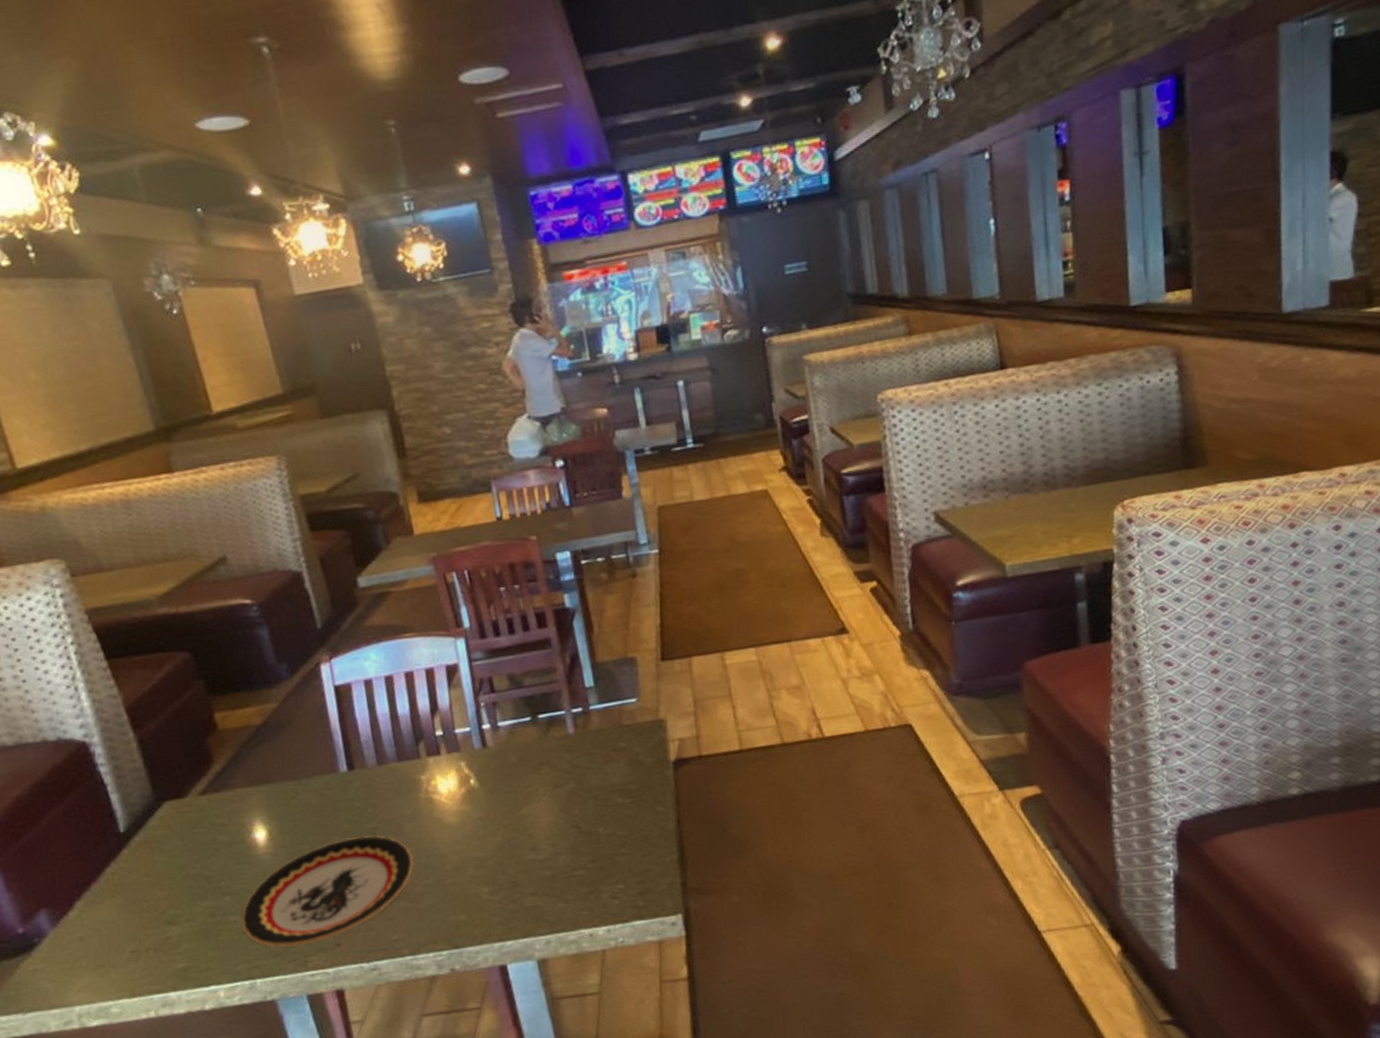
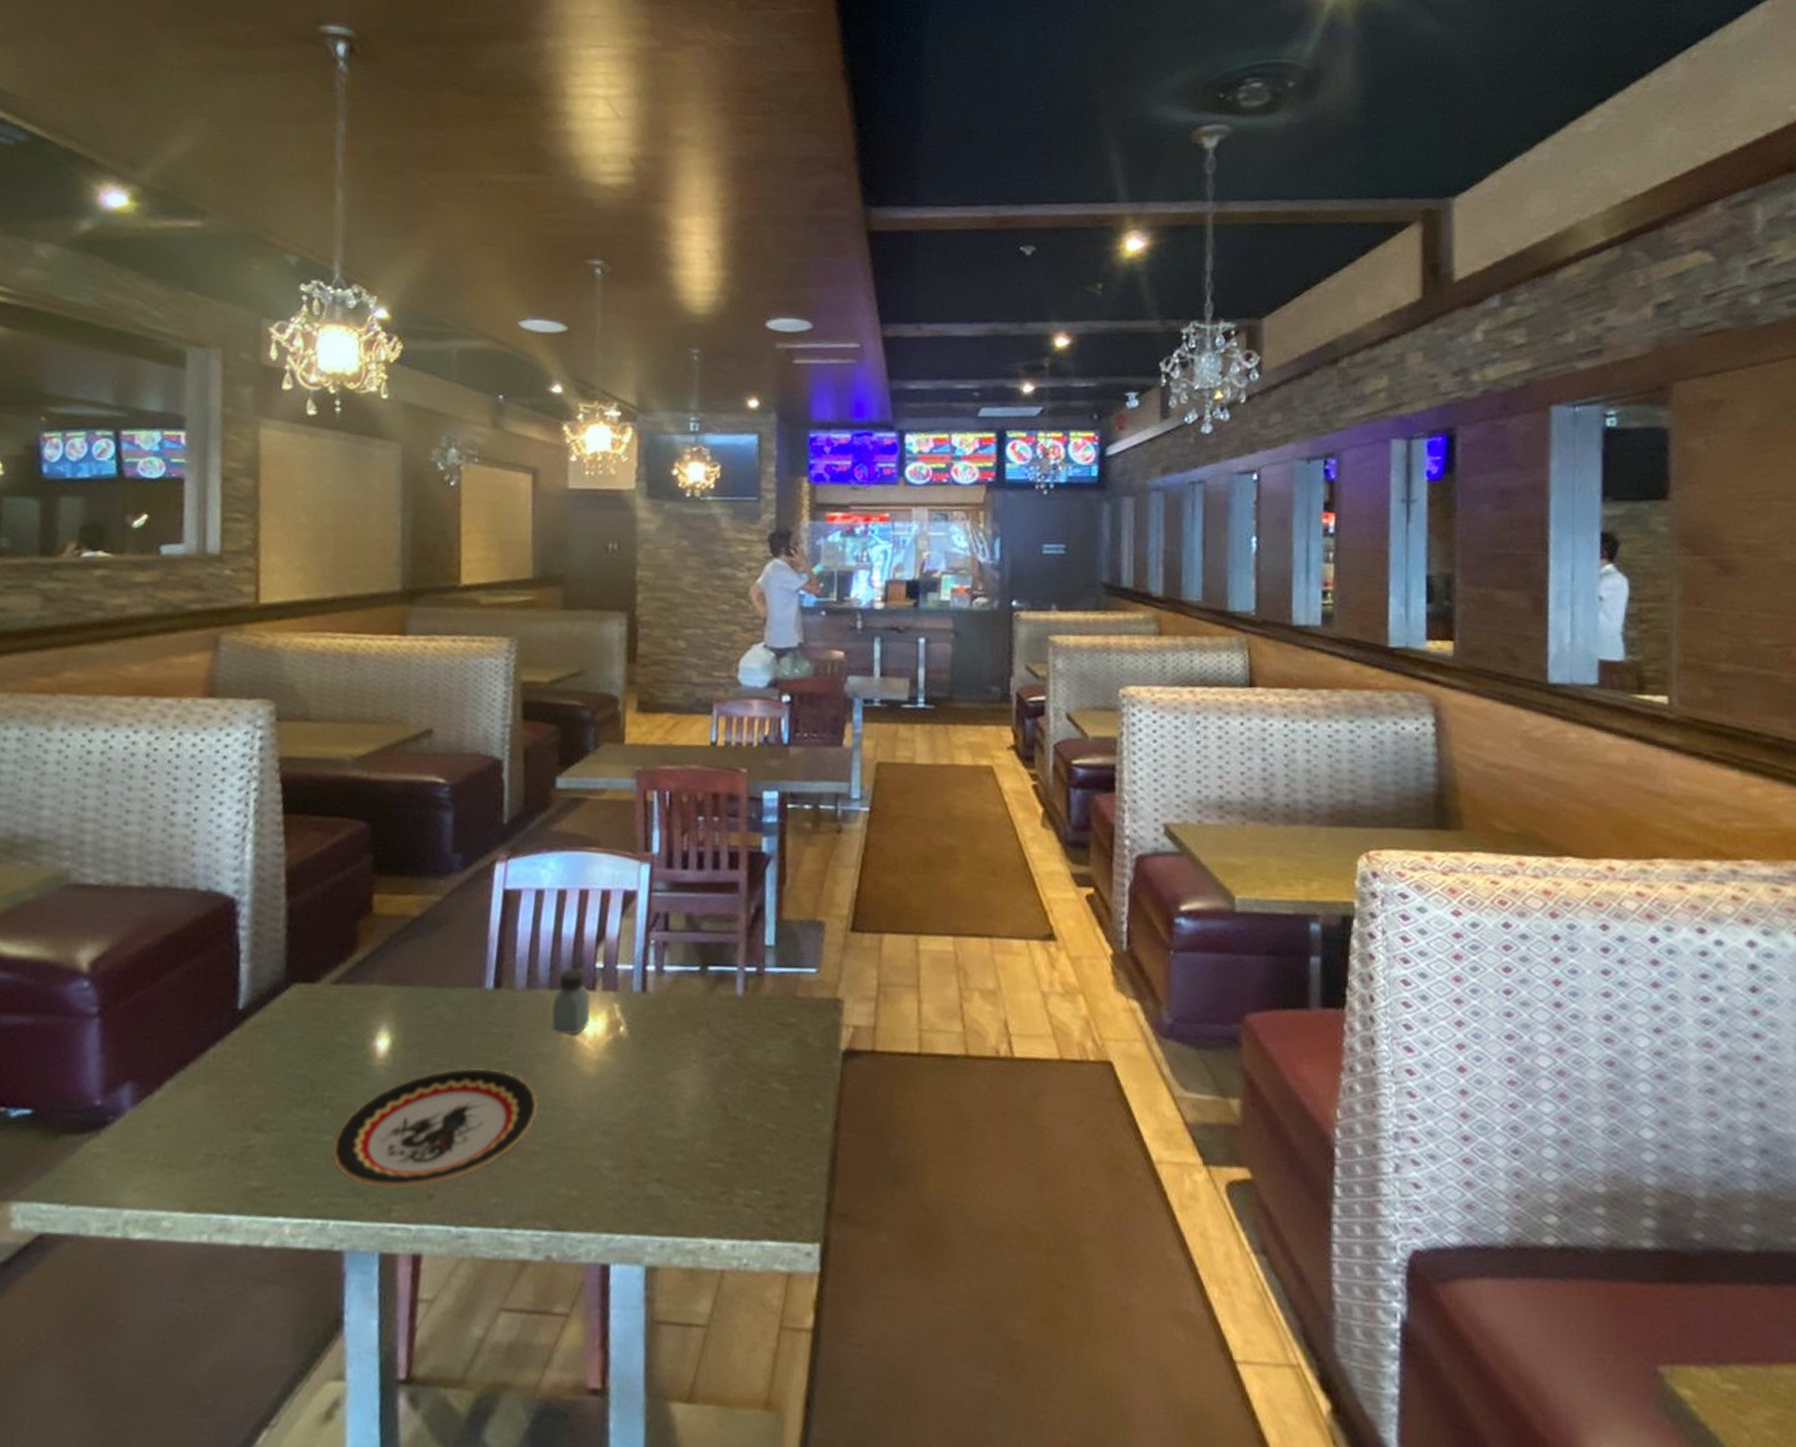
saltshaker: none [404,739,442,796] -> present [552,968,591,1034]

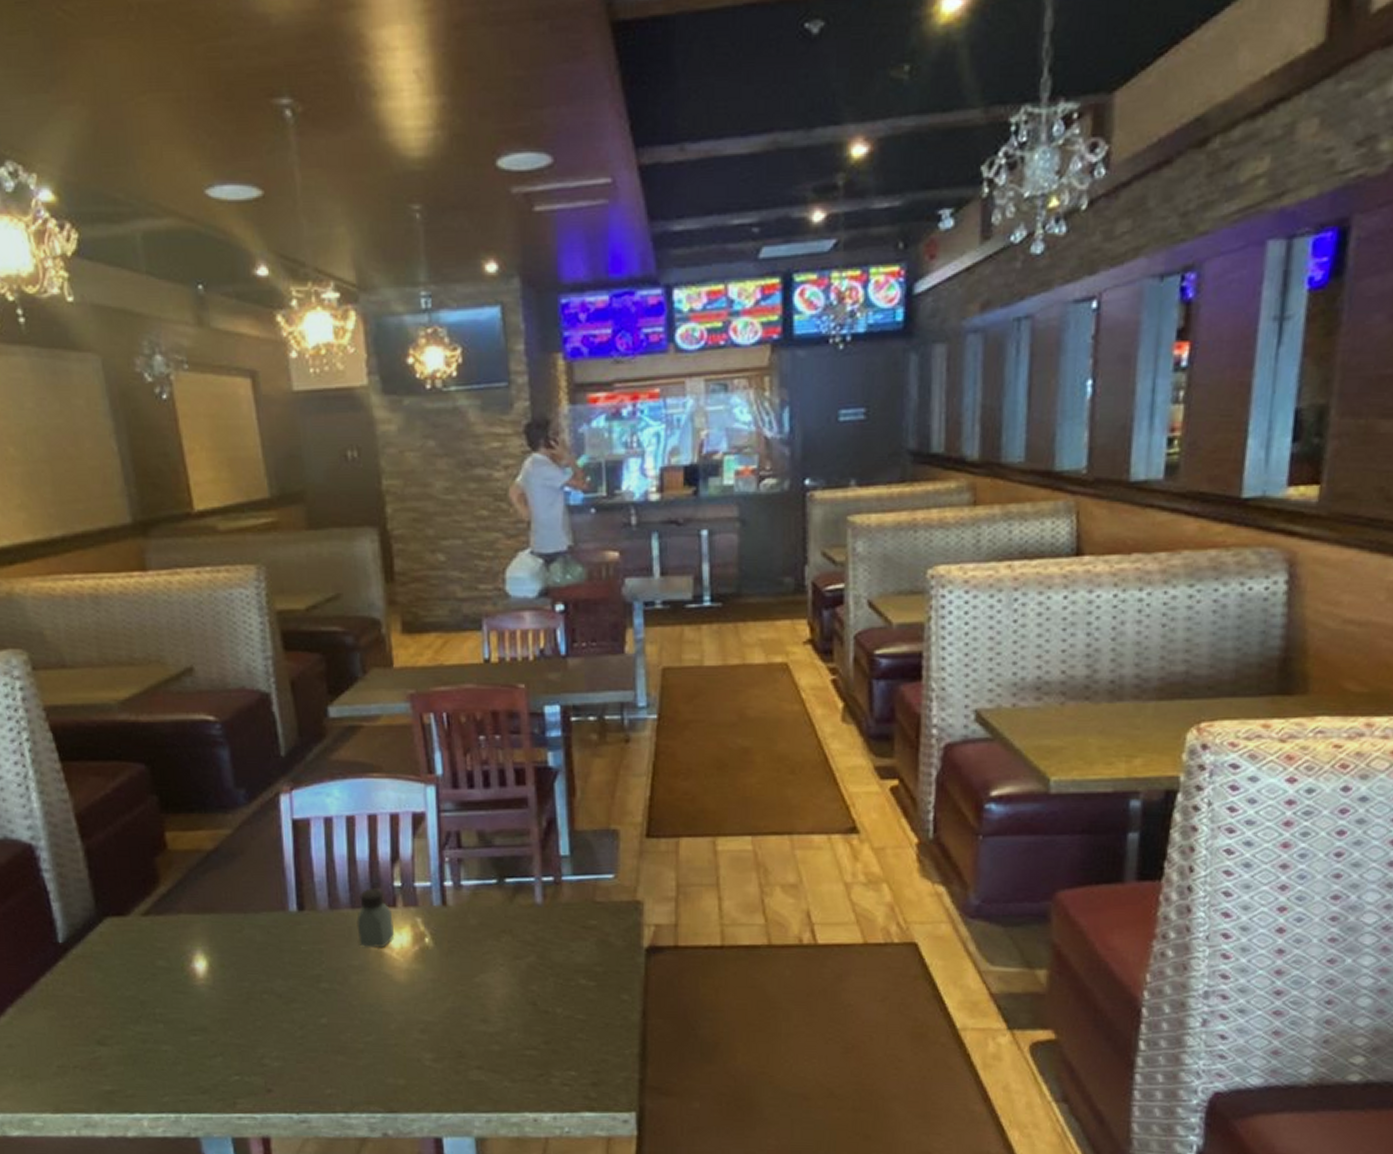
plate: present [332,1068,538,1189] -> none [172,982,356,1086]

